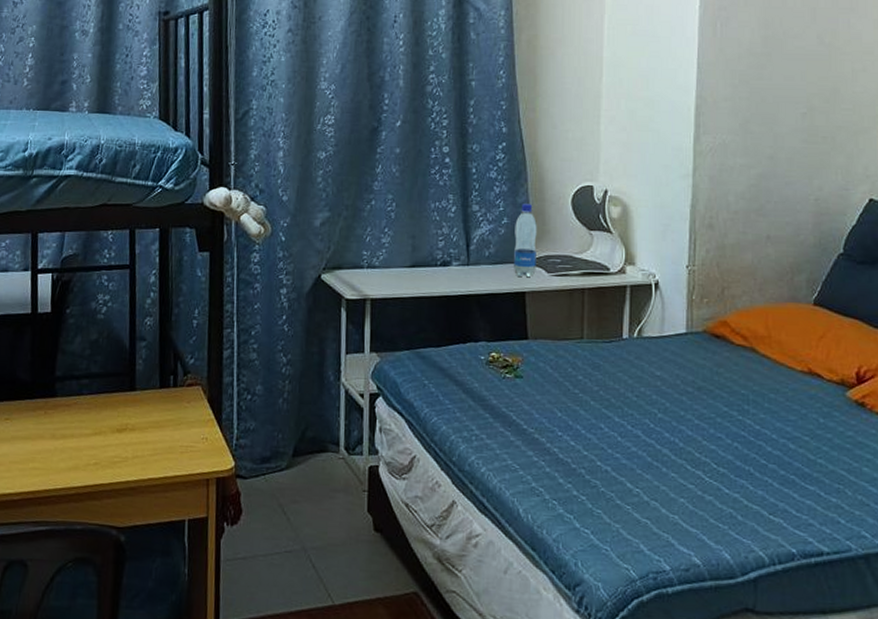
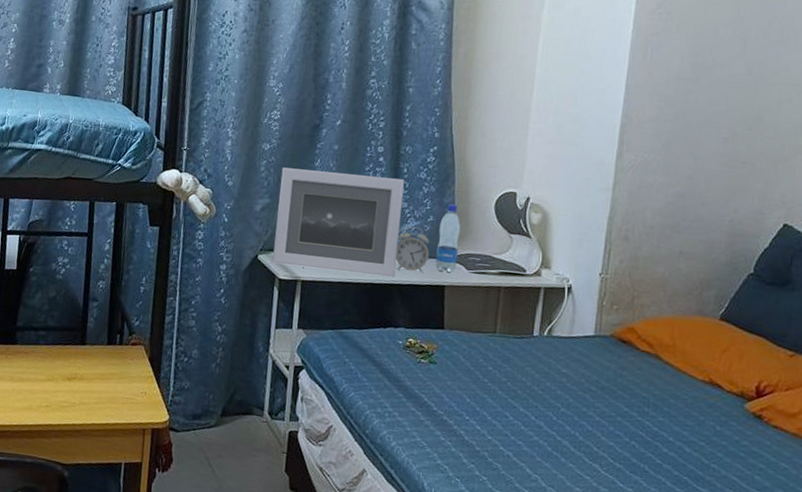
picture frame: none [337,176,473,288] -> present [272,167,404,278]
alarm clock: none [470,231,506,280] -> present [395,226,430,272]

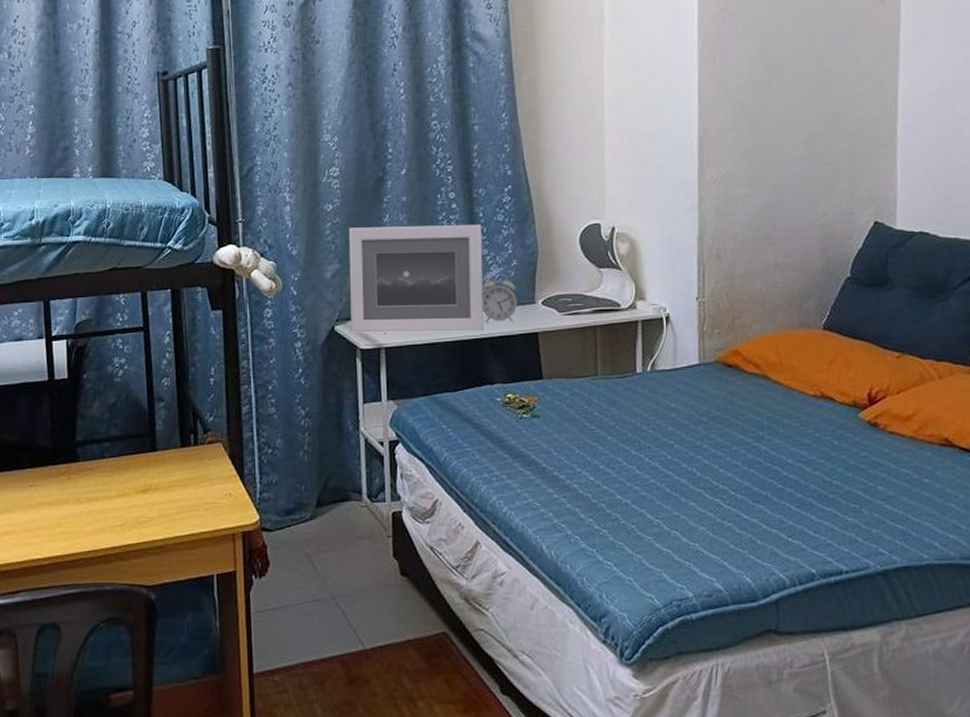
bottle: present [436,204,461,273] -> none [524,245,548,319]

